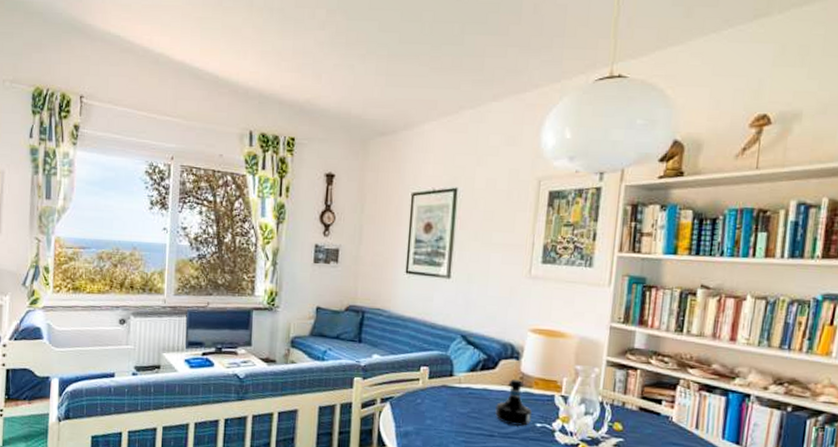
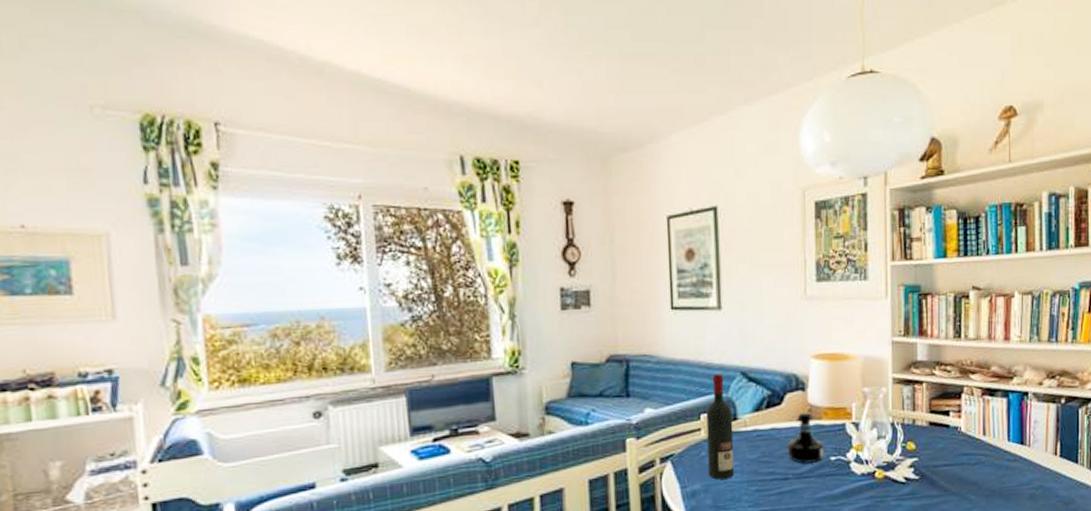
wine bottle: none [422,334,450,426] -> present [706,374,735,480]

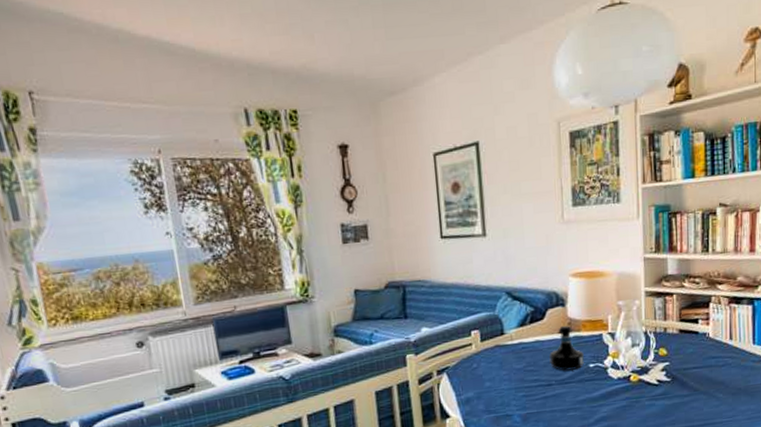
wine bottle: present [706,374,735,480] -> none [476,294,504,388]

